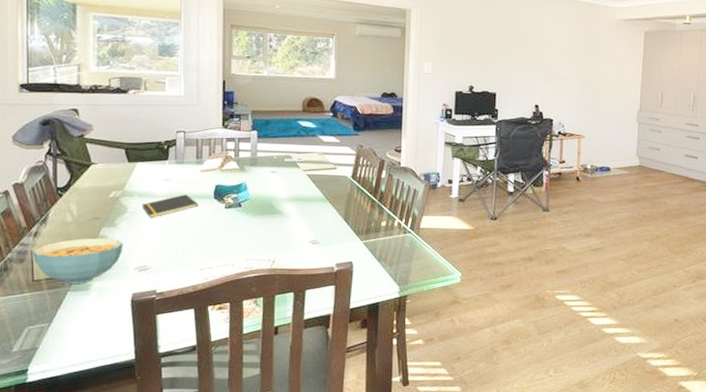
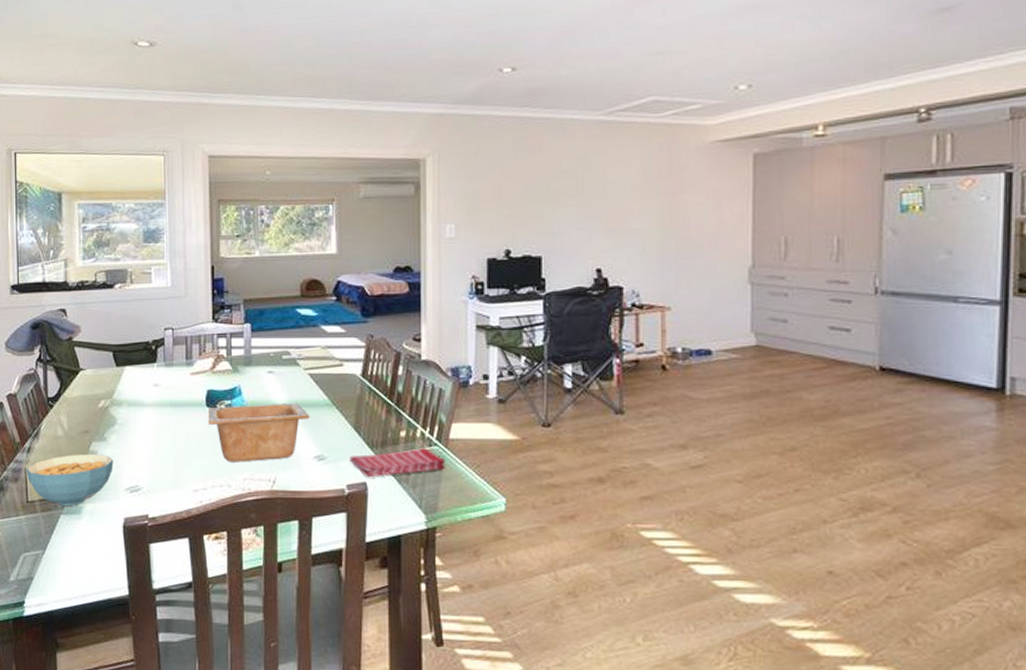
notepad: present [142,194,199,218] -> none [131,402,190,431]
serving bowl: none [216,197,307,246] -> present [208,402,310,462]
dish towel: none [339,235,417,258] -> present [350,448,446,478]

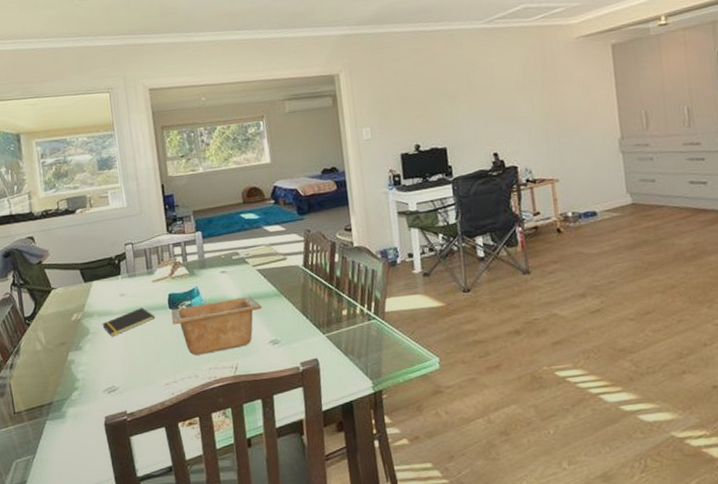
cereal bowl: present [26,454,114,507] -> none [10,362,91,413]
notepad: none [131,402,190,431] -> present [102,307,156,337]
dish towel: present [350,448,446,478] -> none [300,322,384,354]

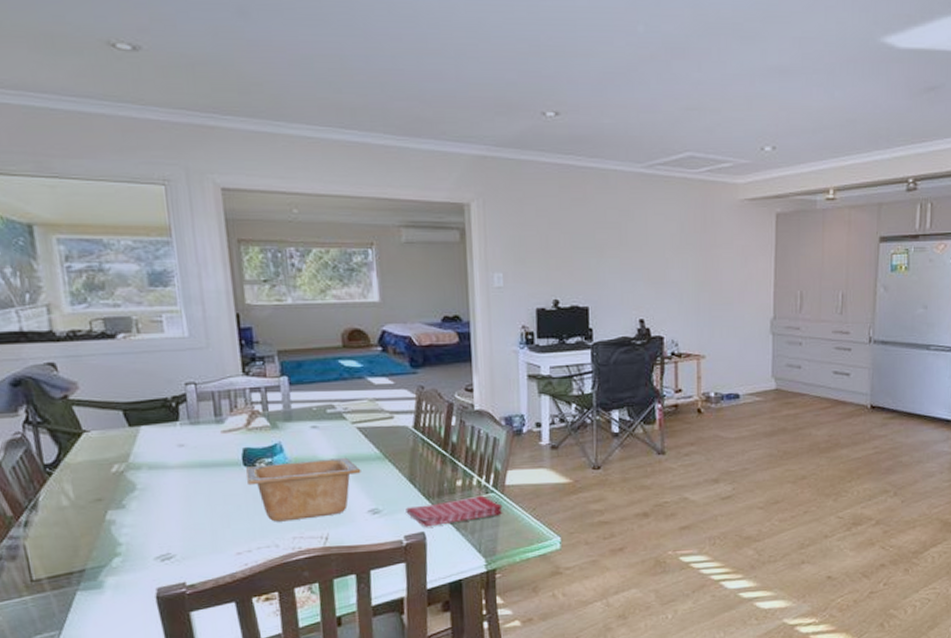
notepad: present [102,307,156,337] -> none [153,462,225,495]
dish towel: none [300,322,384,354] -> present [406,495,503,528]

